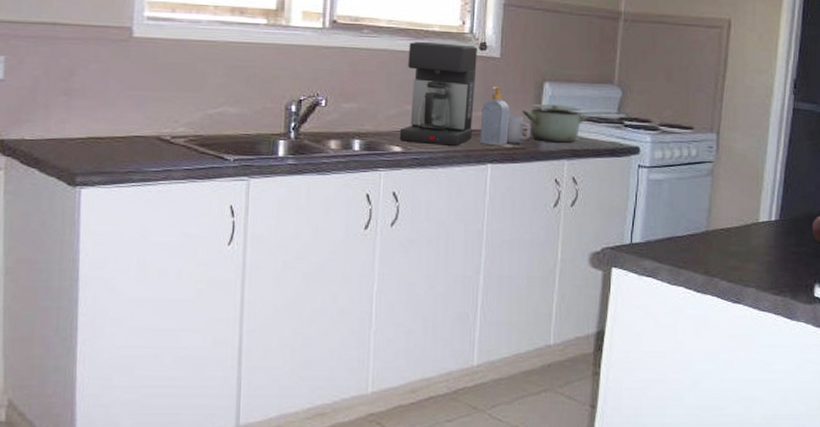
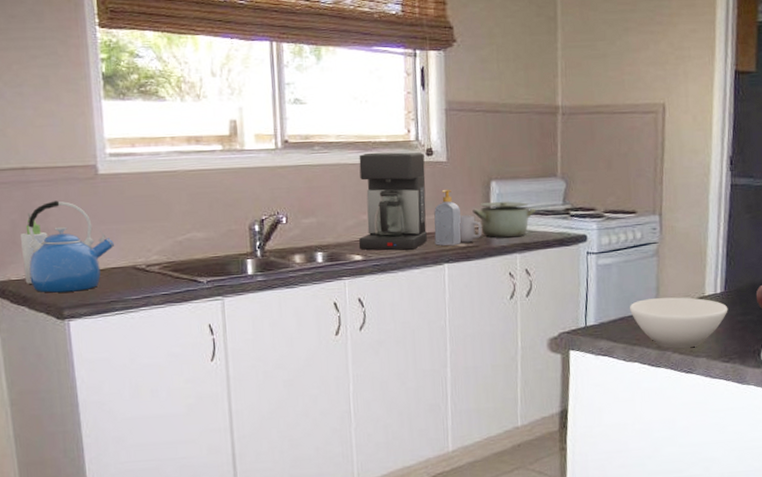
bottle: none [39,70,71,145] -> present [21,212,48,284]
kettle: none [45,60,140,158] -> present [28,200,114,293]
bowl: none [679,220,782,276] -> present [630,297,728,349]

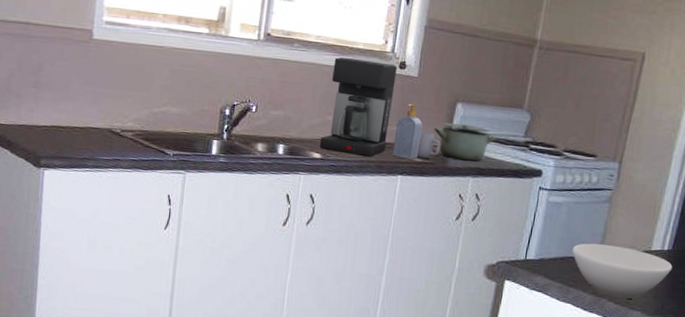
bottle: present [21,212,48,284] -> none [12,64,39,130]
kettle: present [28,200,114,293] -> none [16,57,96,144]

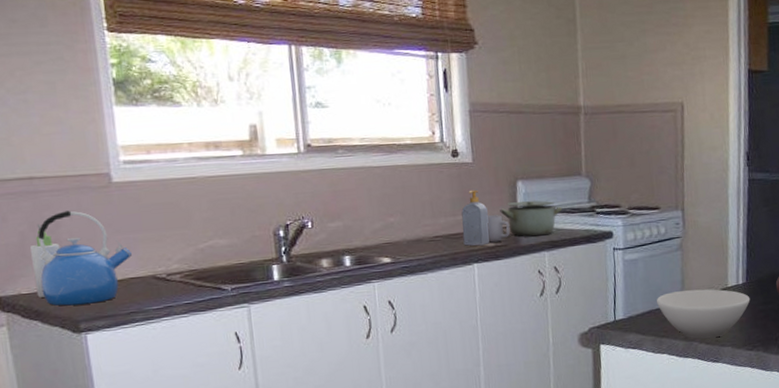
bottle: none [12,64,39,130] -> present [30,223,60,298]
kettle: none [16,57,96,144] -> present [38,210,132,306]
coffee maker: present [319,57,397,157] -> none [384,153,456,253]

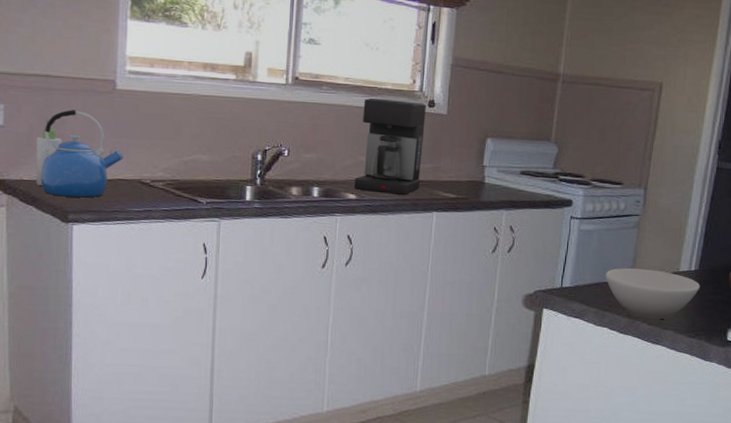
coffee maker: none [384,153,456,253] -> present [353,98,426,196]
soap bottle: present [461,189,490,247] -> none [426,140,454,196]
mug: present [487,214,511,243] -> none [450,167,474,194]
saucepan: present [500,200,563,236] -> none [466,158,527,194]

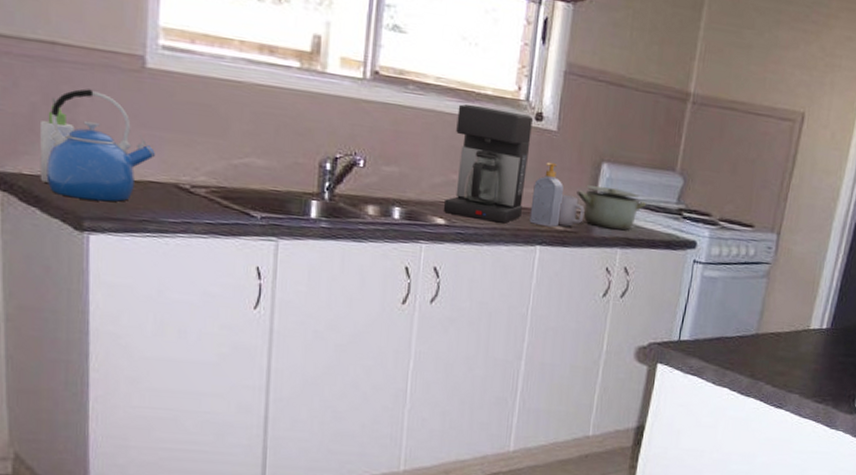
soap bottle: none [426,140,454,196] -> present [529,162,563,228]
mug: none [450,167,474,194] -> present [557,194,585,227]
saucepan: none [466,158,527,194] -> present [576,185,647,230]
bowl: present [606,268,700,320] -> none [729,322,831,382]

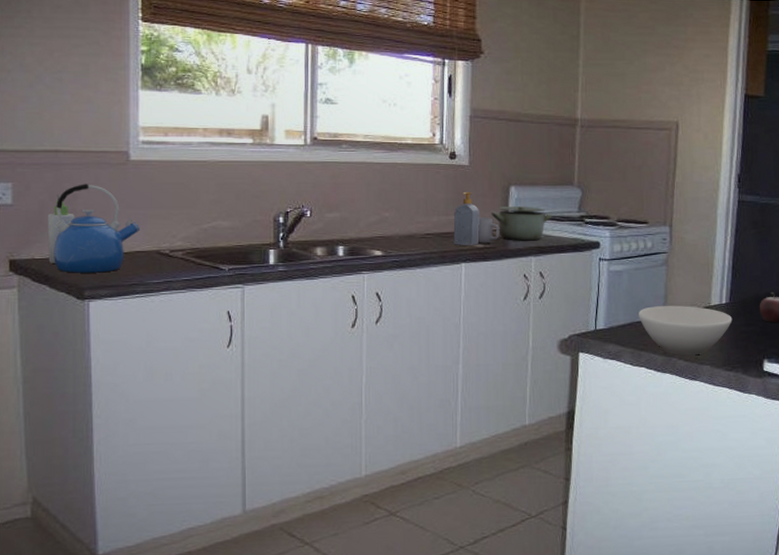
coffee maker: present [443,104,533,224] -> none [379,153,448,249]
bowl: none [729,322,831,382] -> present [639,306,733,356]

